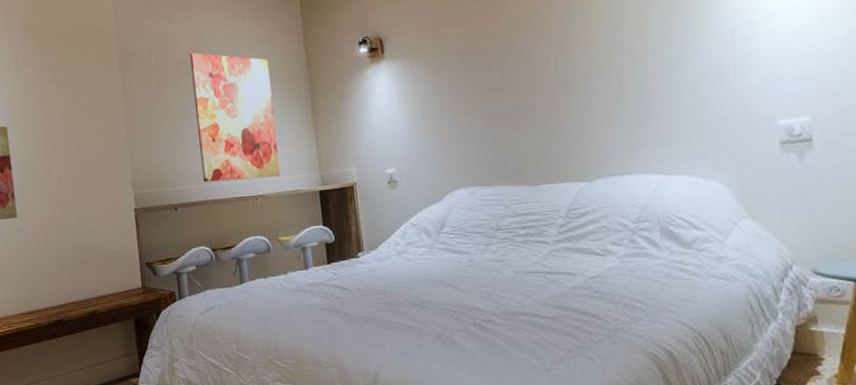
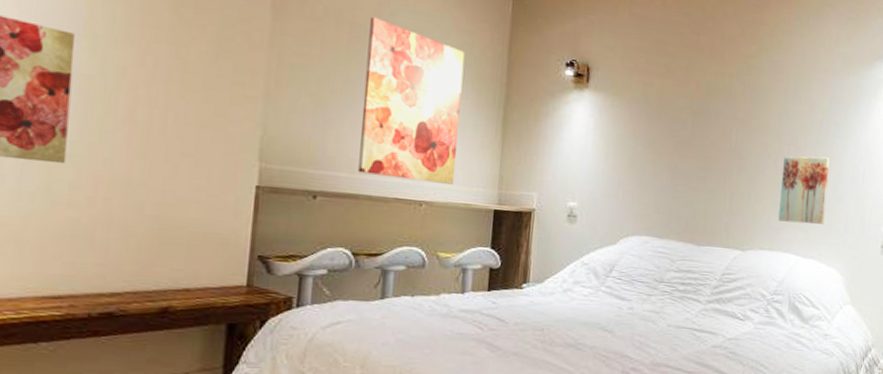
wall art: none [619,57,690,141] -> present [778,156,830,224]

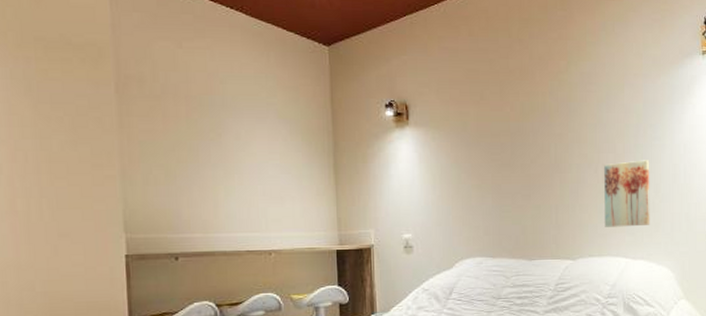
wall art: present [358,16,465,185] -> none [204,87,298,233]

